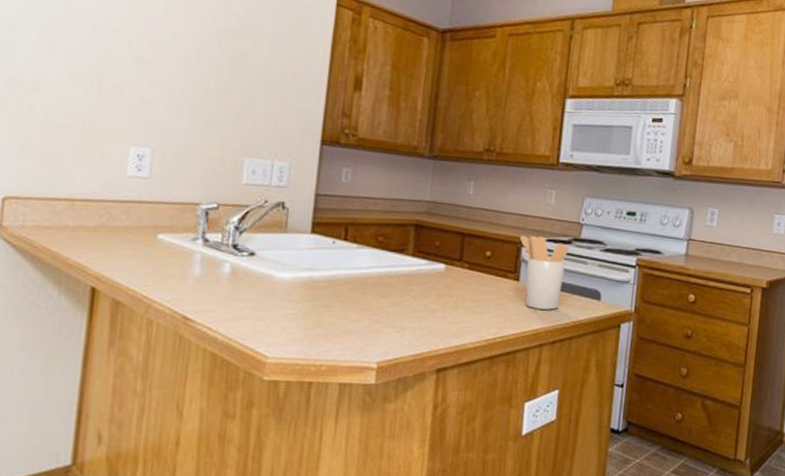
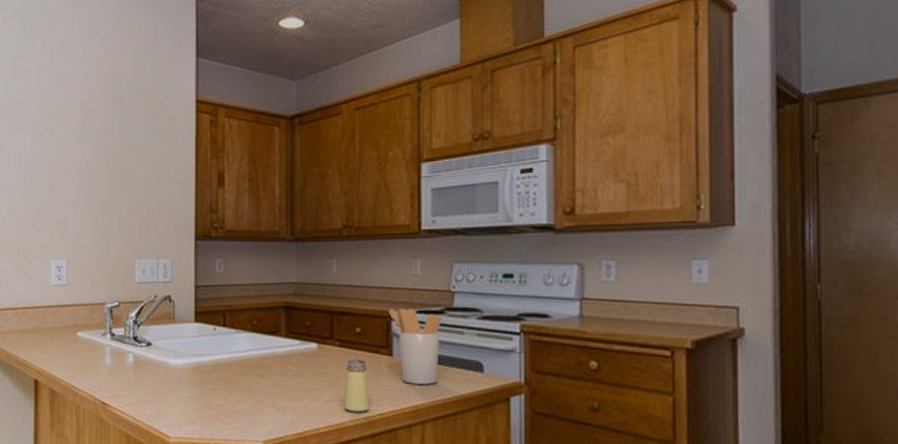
saltshaker: none [465,282,493,335] -> present [343,359,370,413]

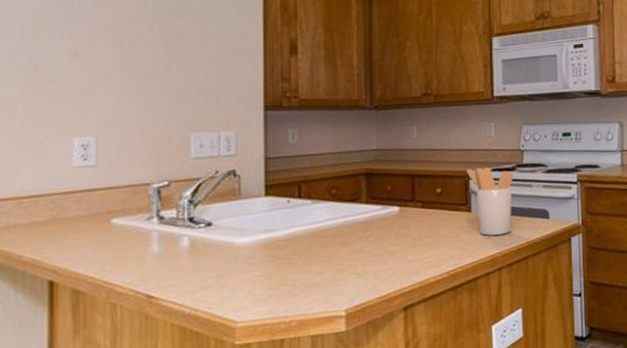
saltshaker: present [343,359,370,413] -> none [426,218,452,269]

